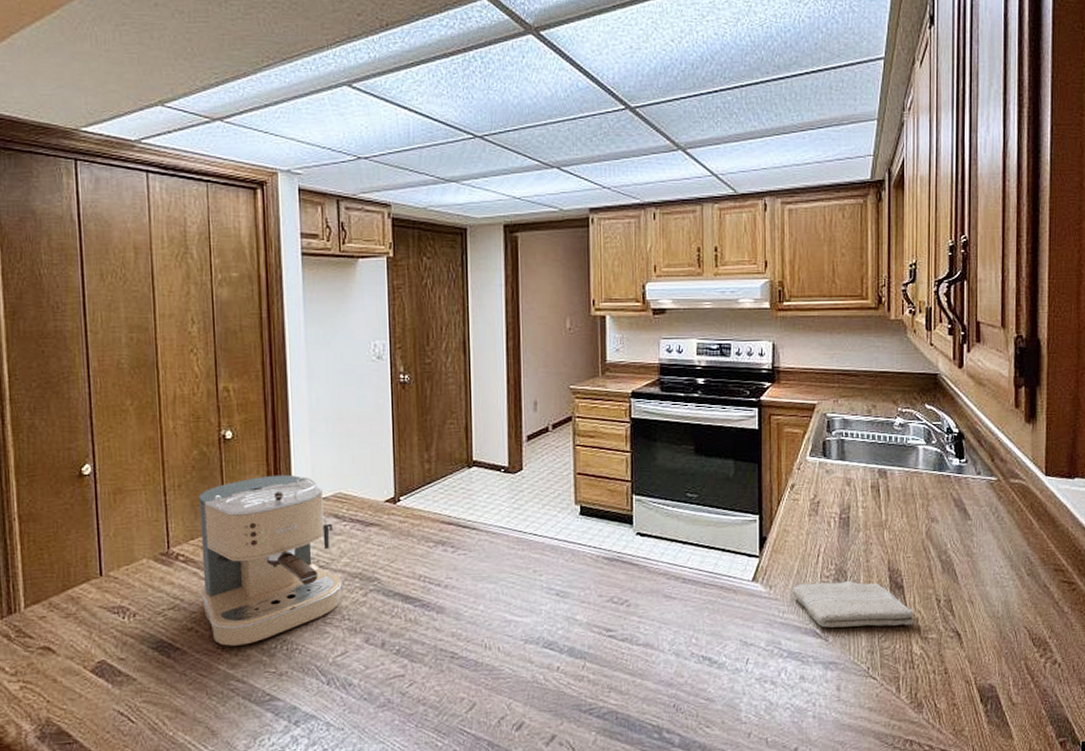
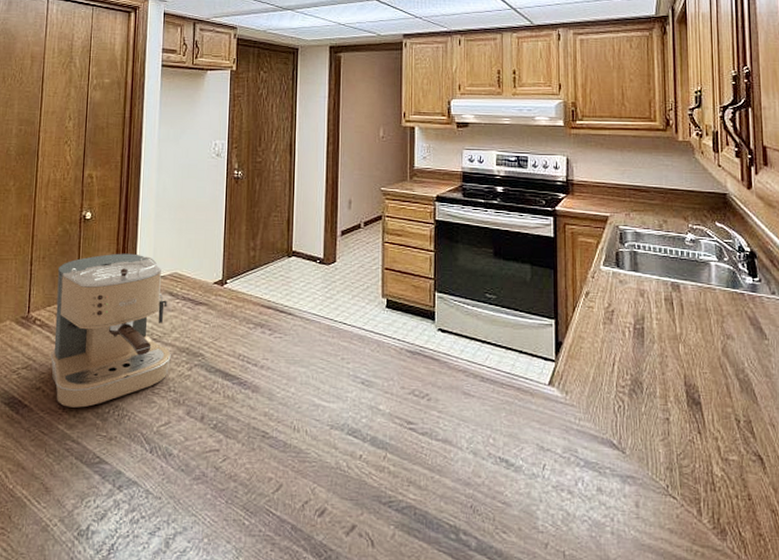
washcloth: present [791,581,914,628] -> none [587,391,713,445]

